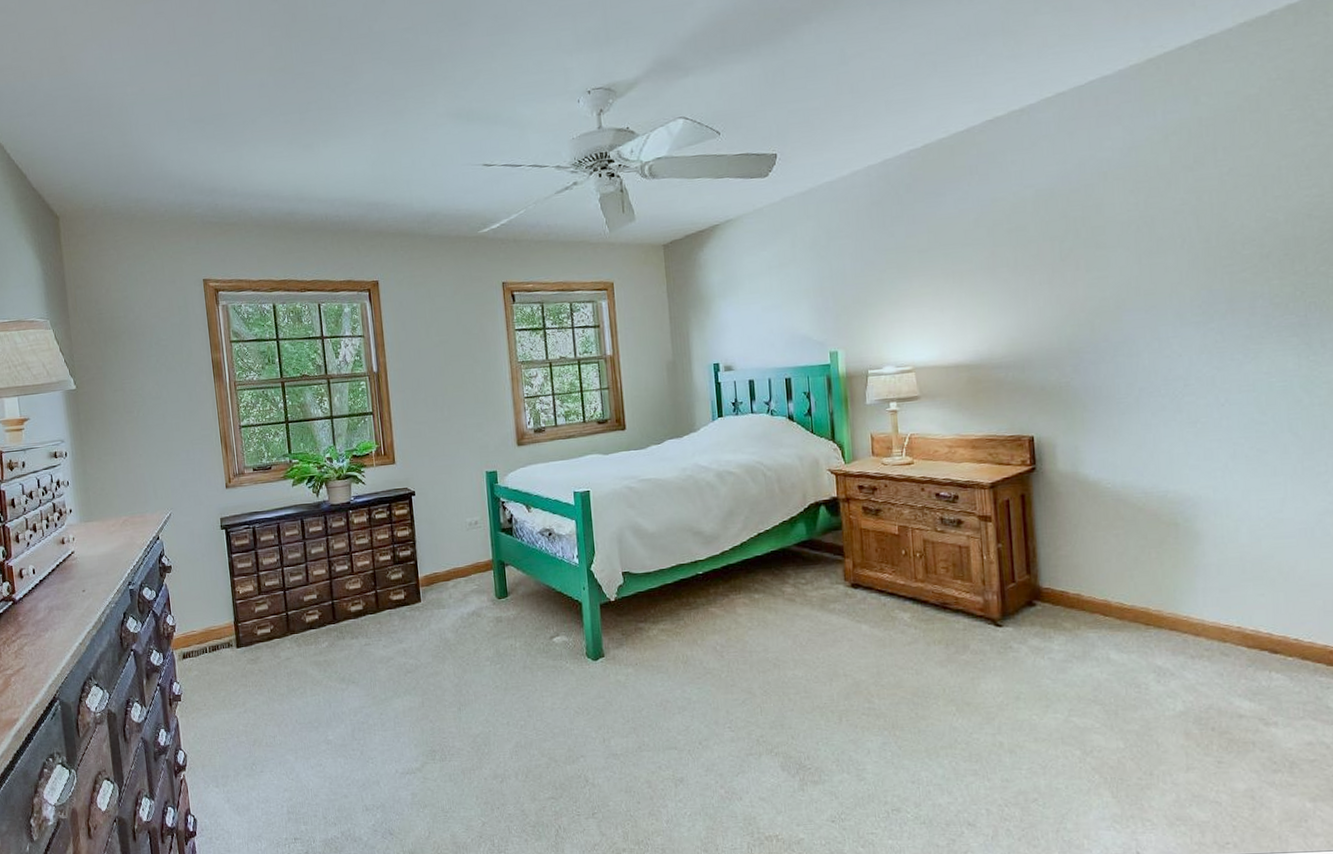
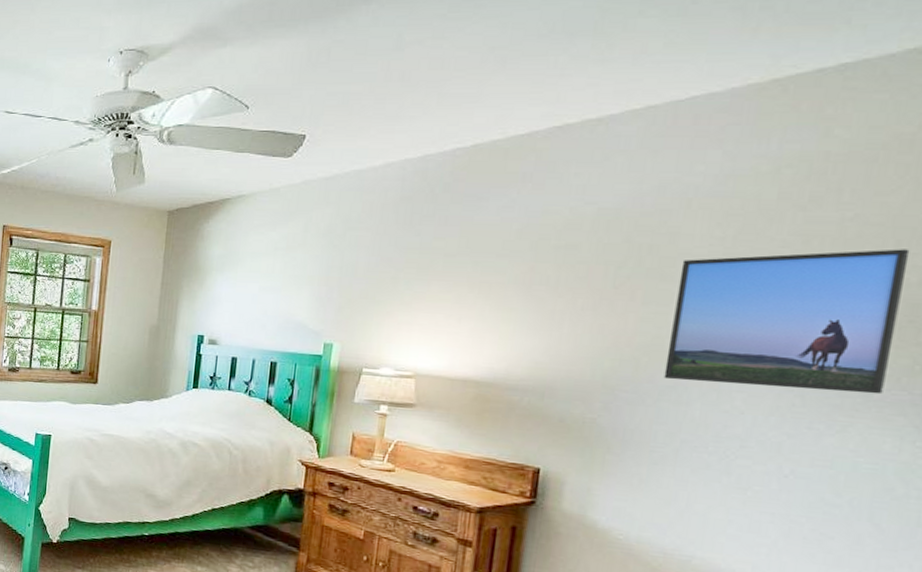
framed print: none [1110,193,1278,336] -> present [663,249,910,395]

